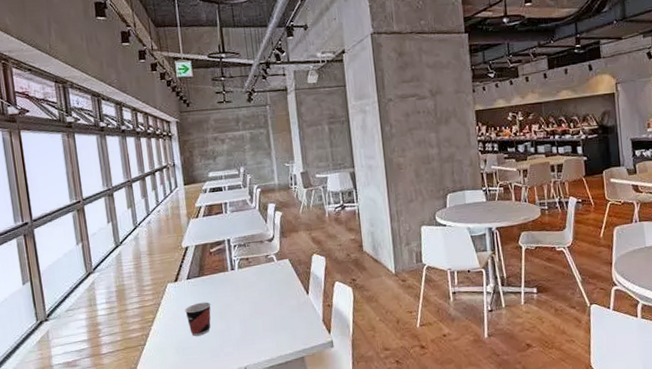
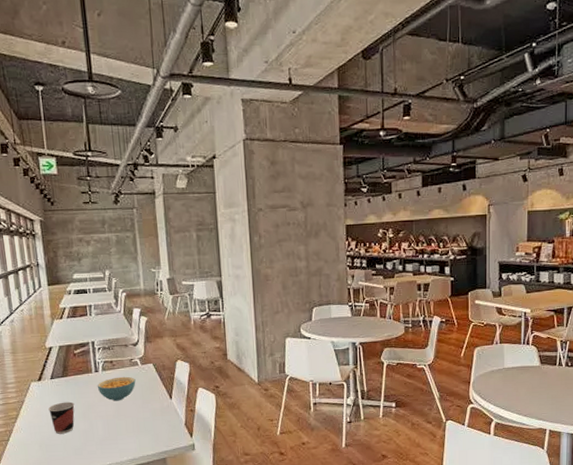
cereal bowl: none [233,273,272,300] -> present [97,376,136,401]

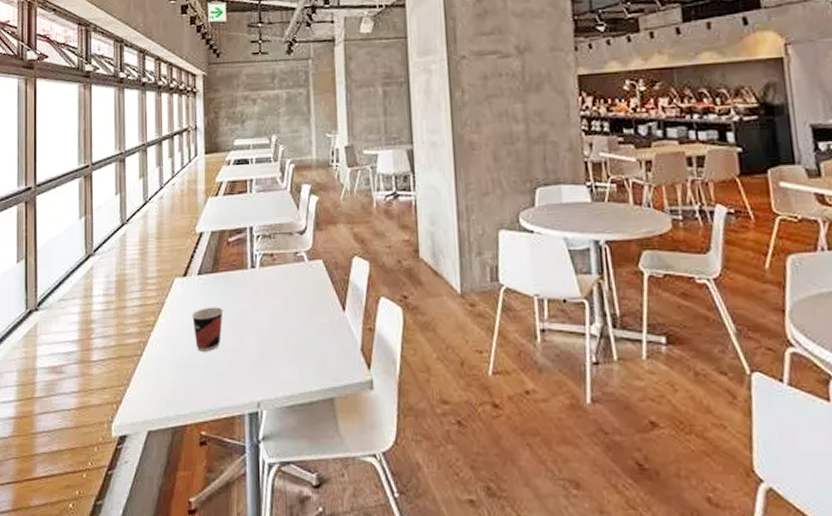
cereal bowl: present [97,376,136,401] -> none [252,276,300,310]

